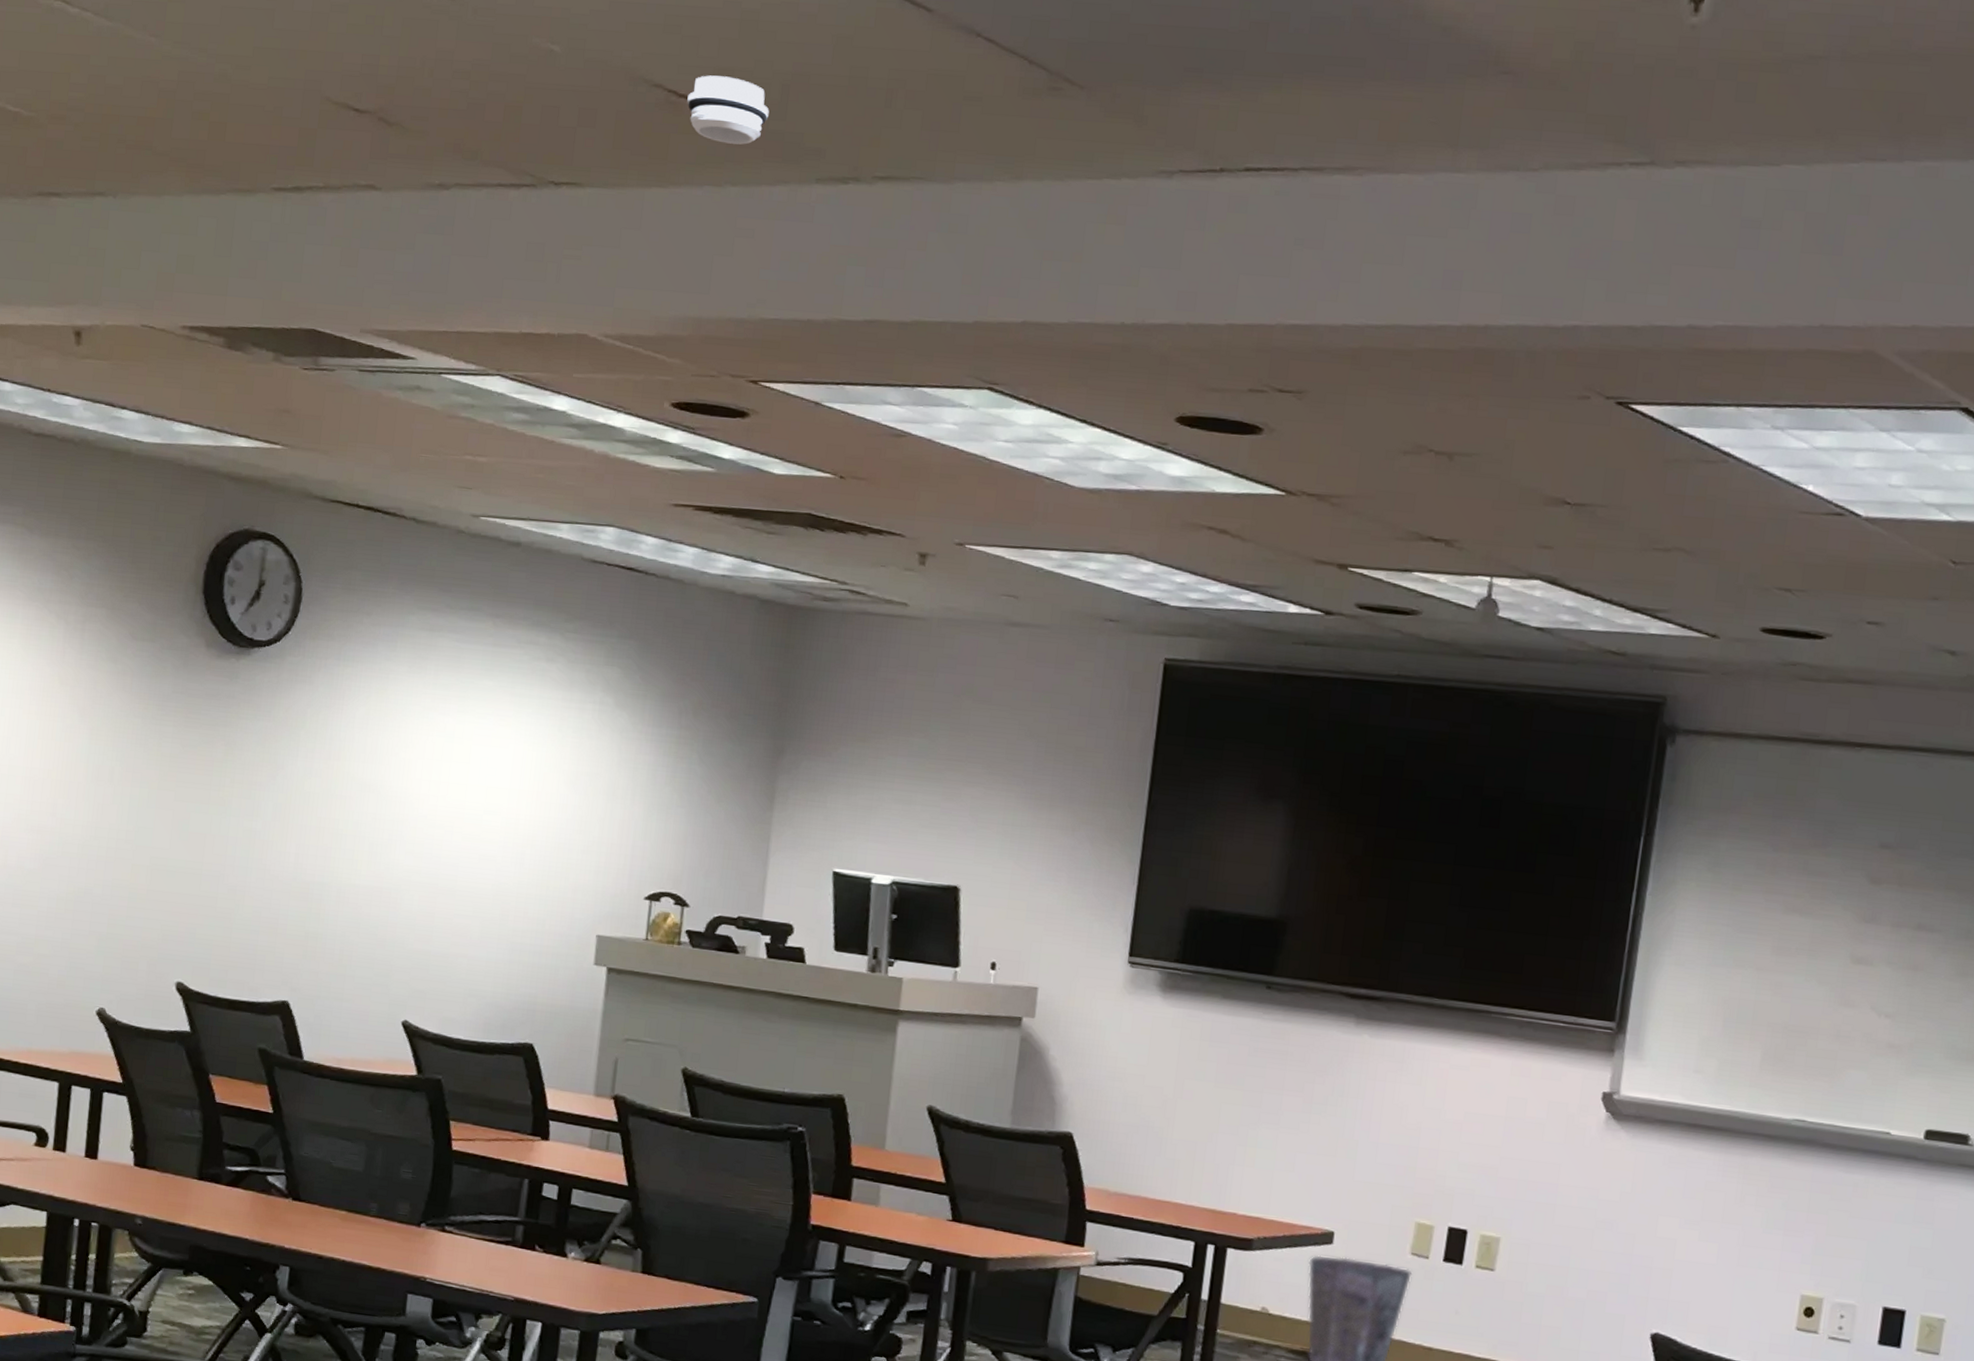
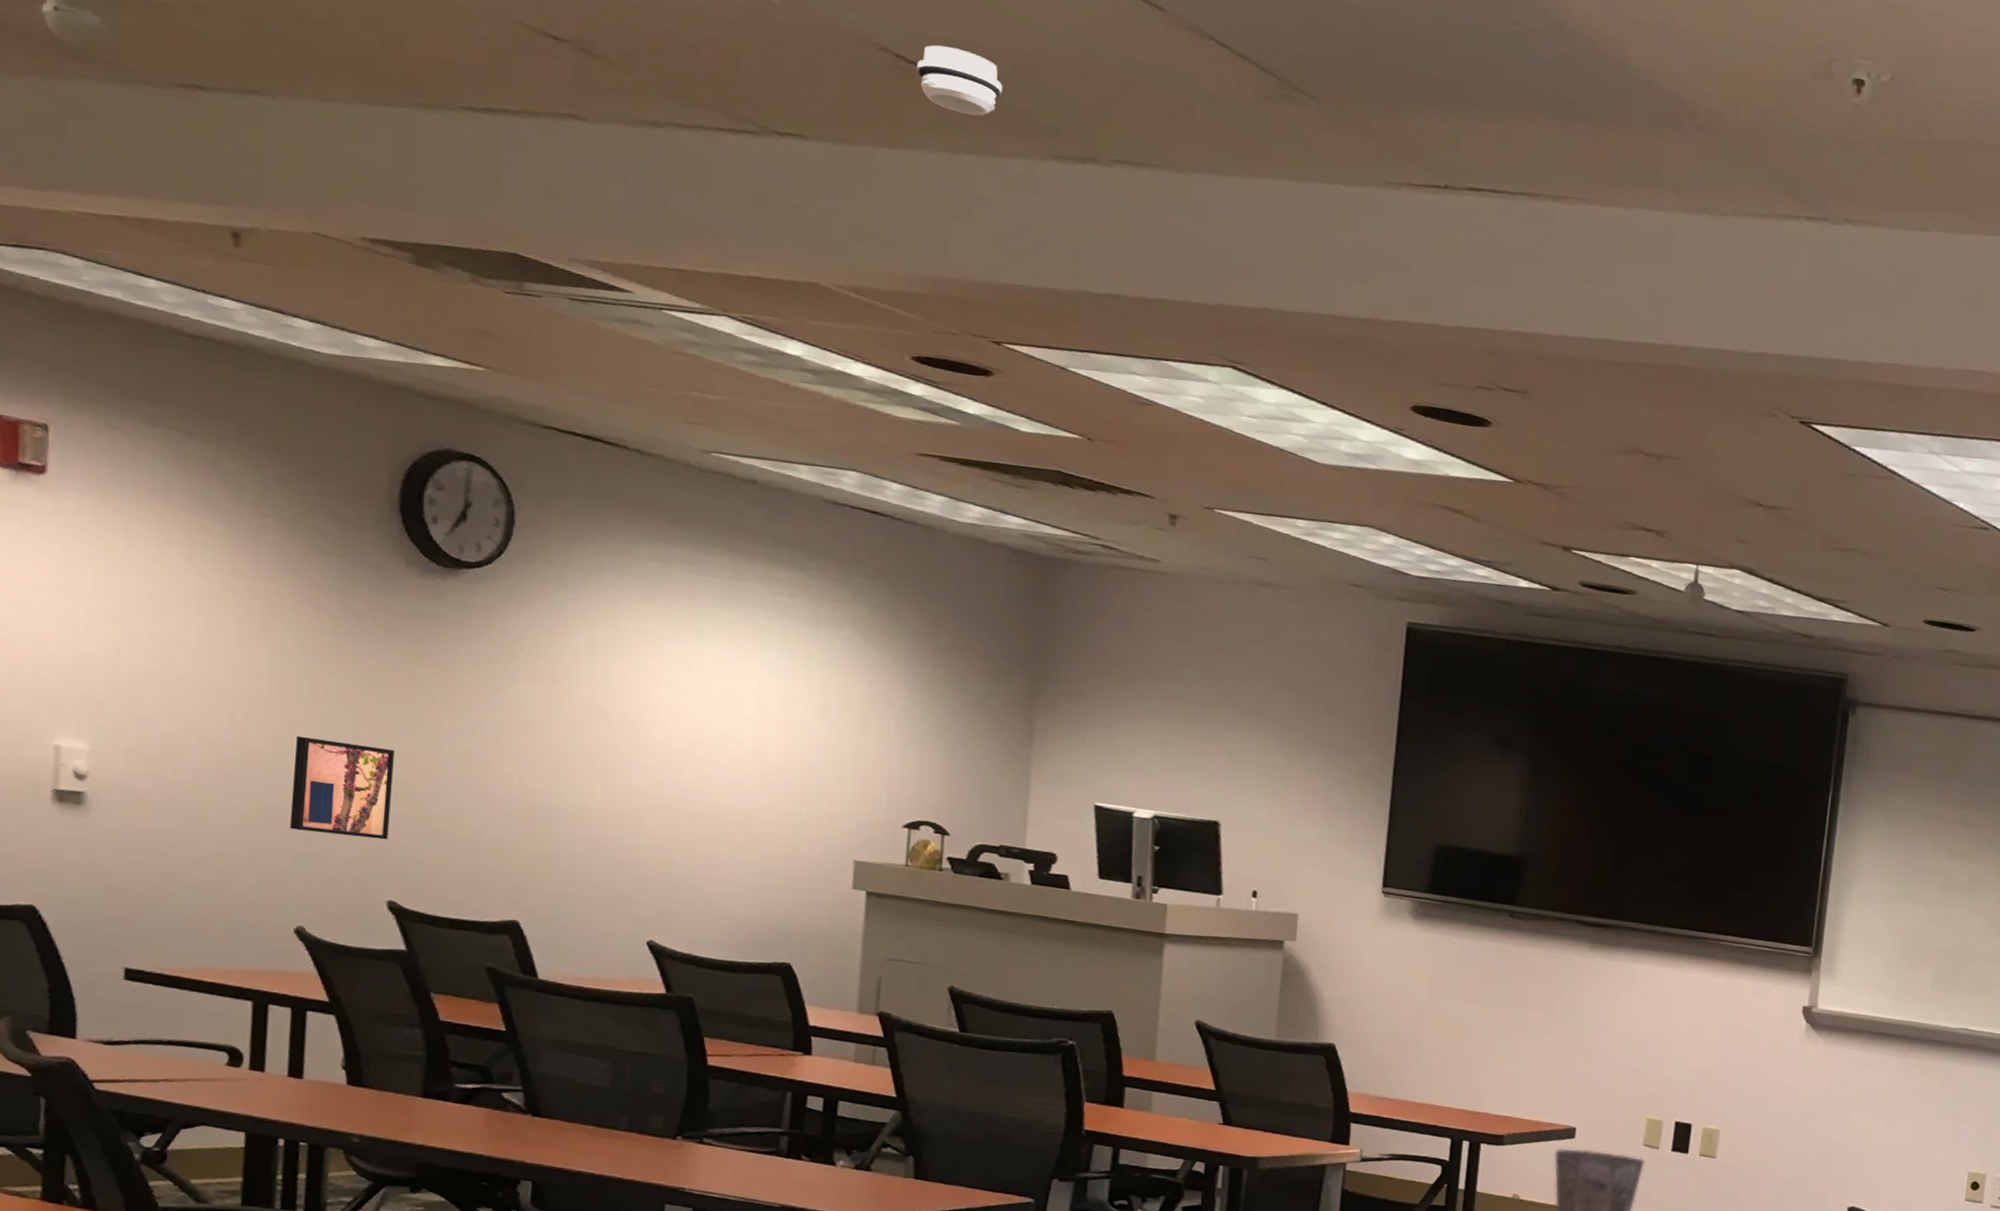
wall art: none [97,819,189,921] -> present [290,735,395,840]

